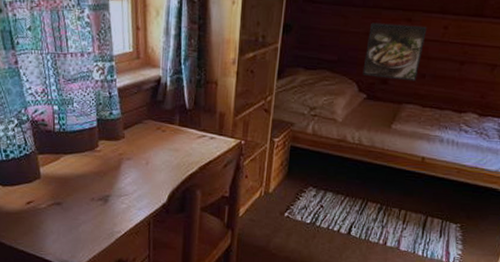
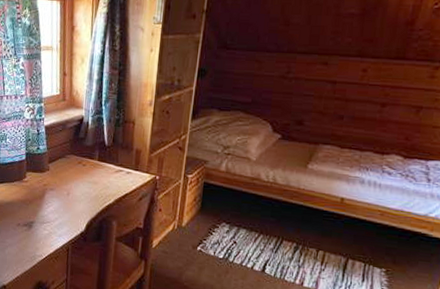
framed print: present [362,22,427,81] -> none [277,66,344,123]

